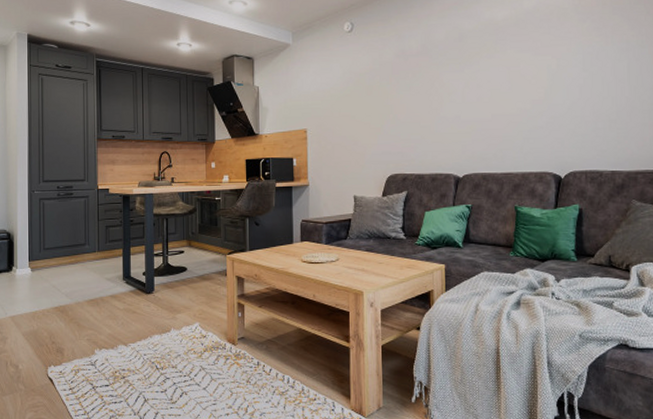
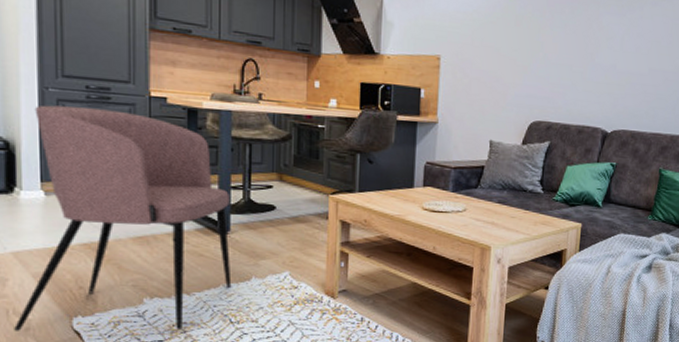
armchair: none [11,202,157,379] -> present [14,105,232,331]

